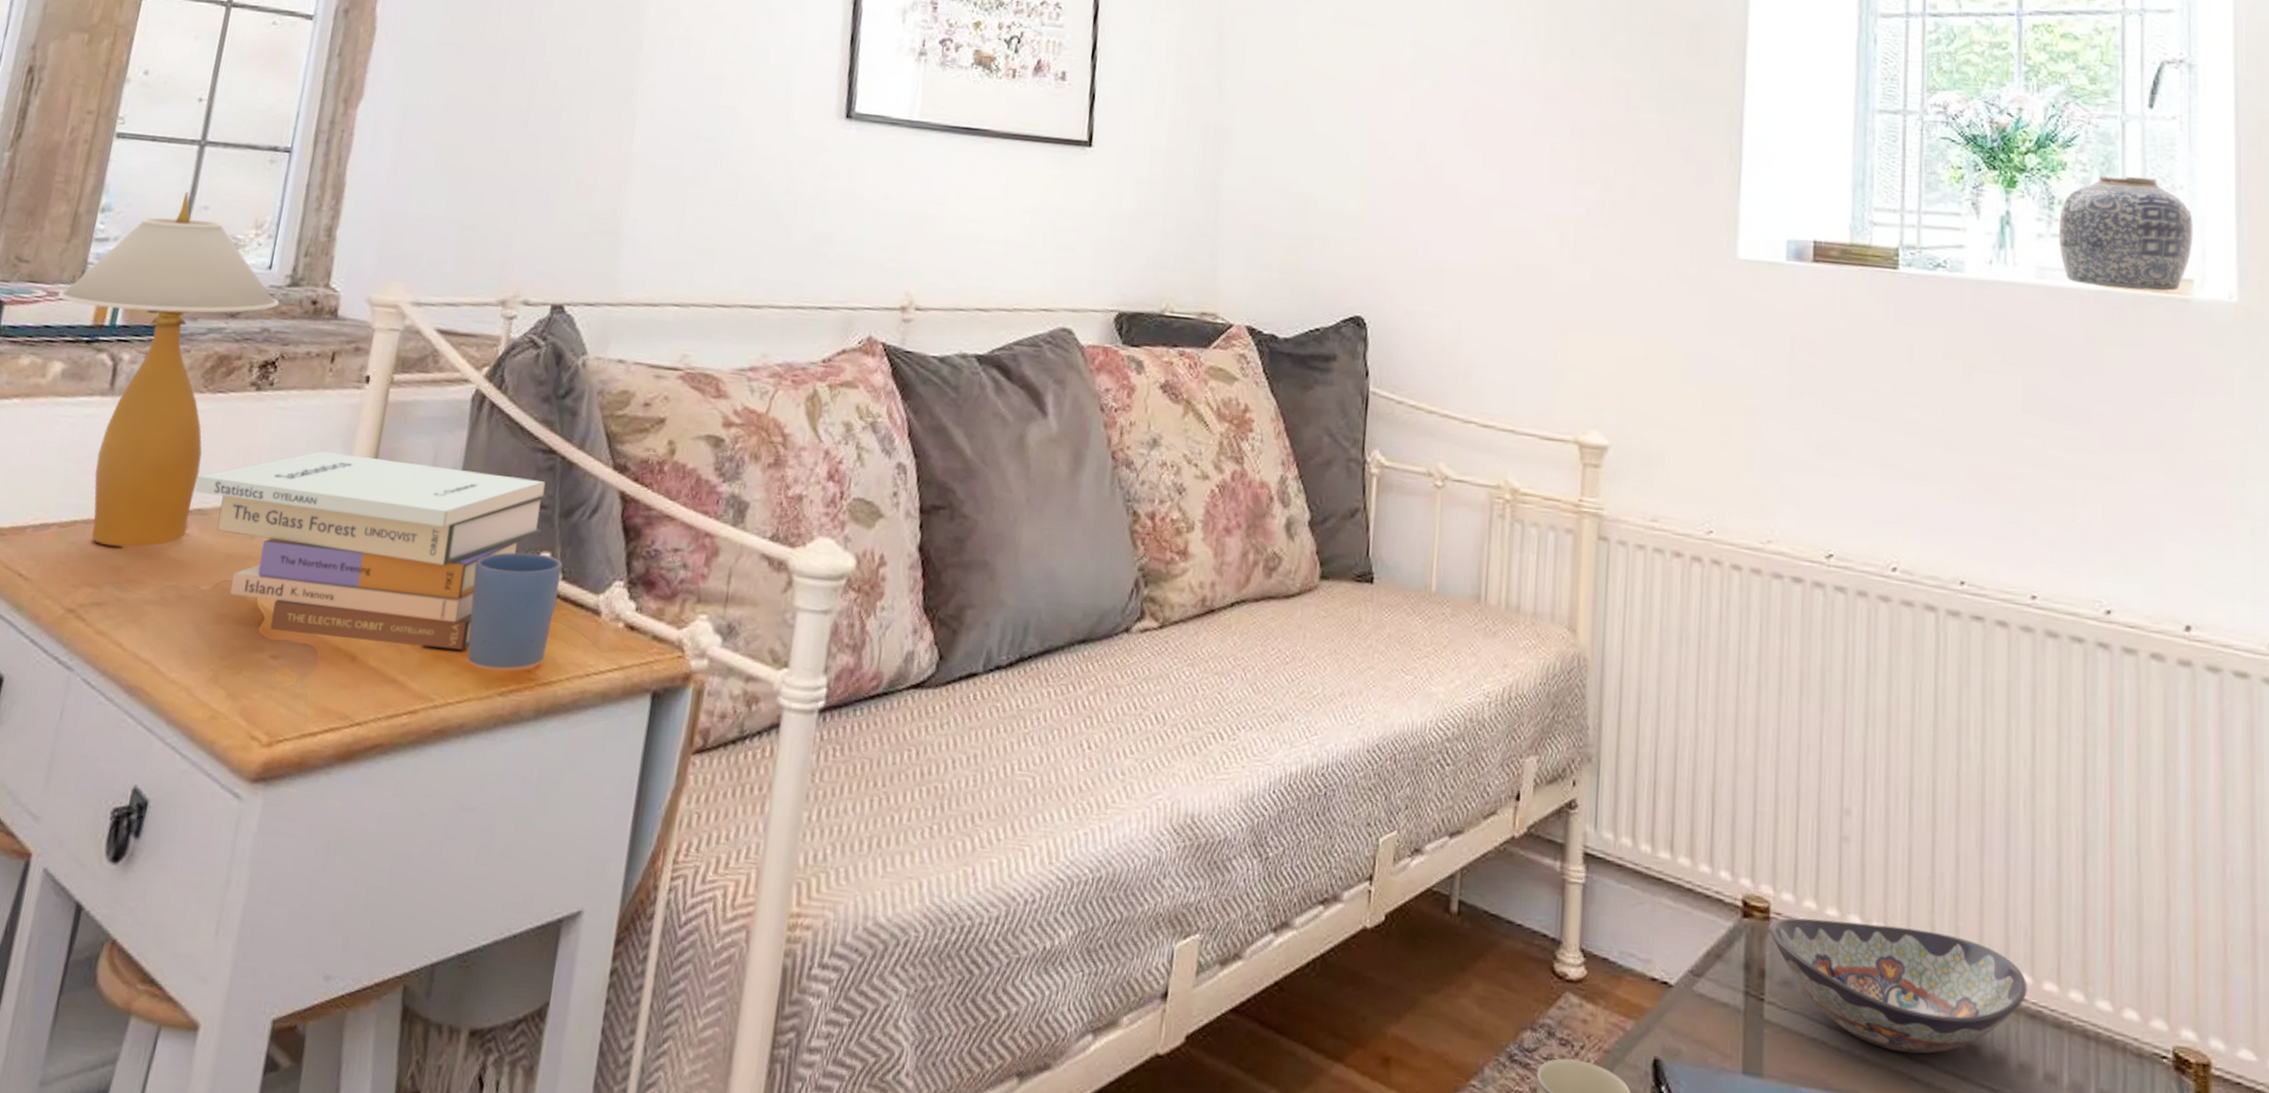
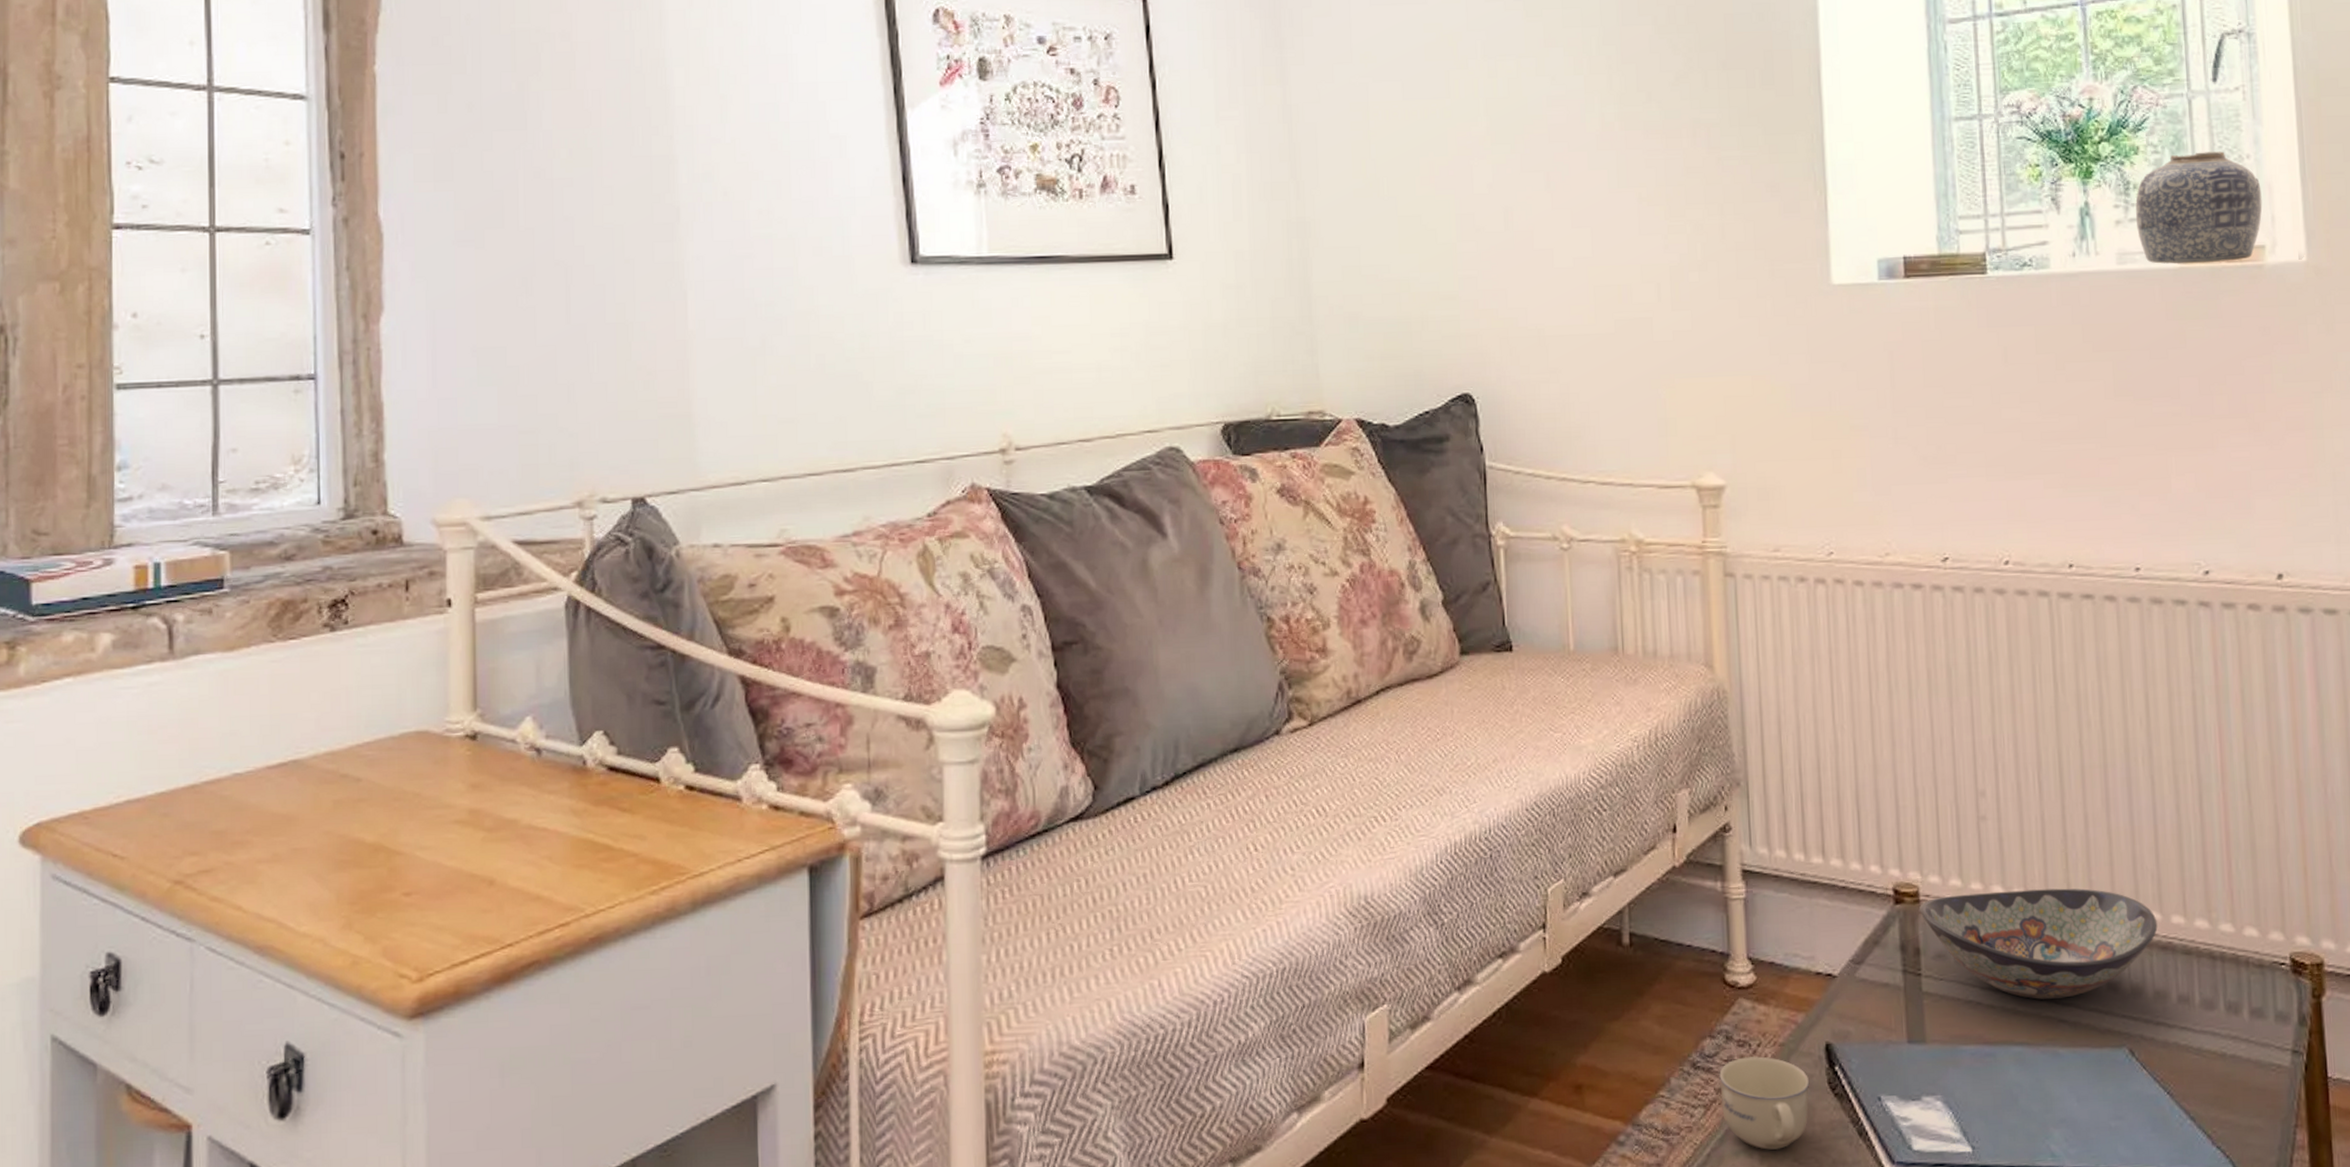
table lamp: present [57,191,279,547] -> none [88,436,336,812]
books: present [194,451,547,651] -> none [285,677,665,869]
mug: present [466,552,563,672] -> none [601,750,694,873]

